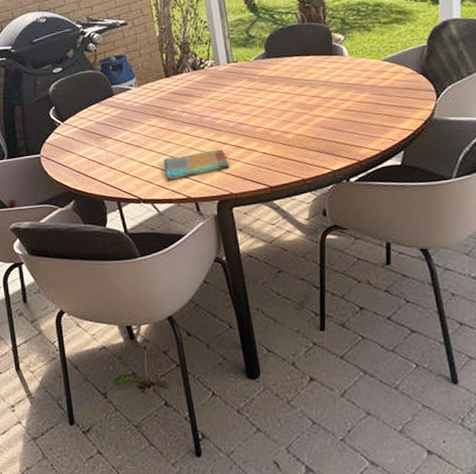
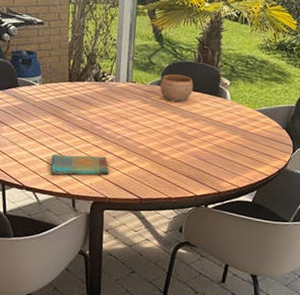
bowl: none [265,41,303,73] -> present [160,74,193,103]

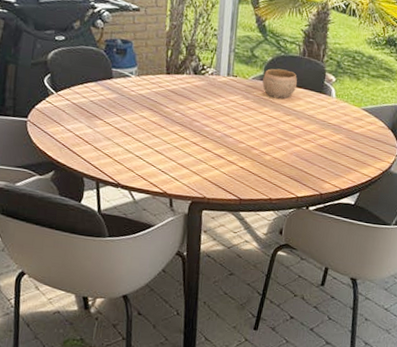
dish towel: present [50,154,109,176] -> none [147,151,208,175]

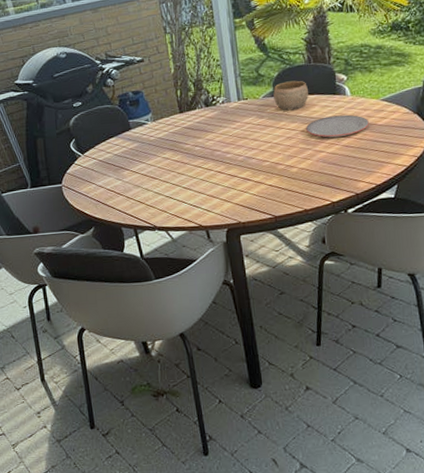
plate: none [286,112,347,136] -> present [305,114,369,138]

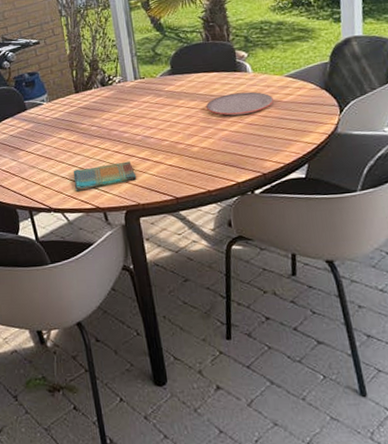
dish towel: none [177,181,238,210] -> present [73,161,137,191]
bowl: present [273,80,308,111] -> none [171,58,208,89]

